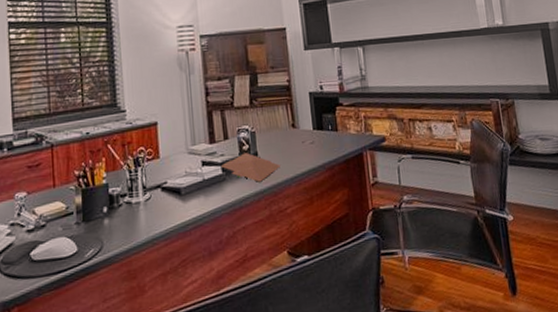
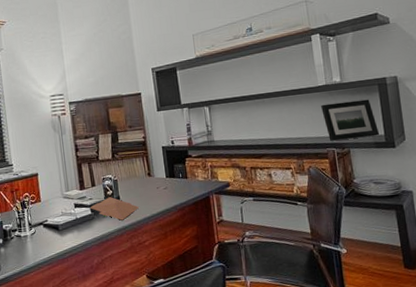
picture frame: none [483,45,544,91] -> present [321,99,380,141]

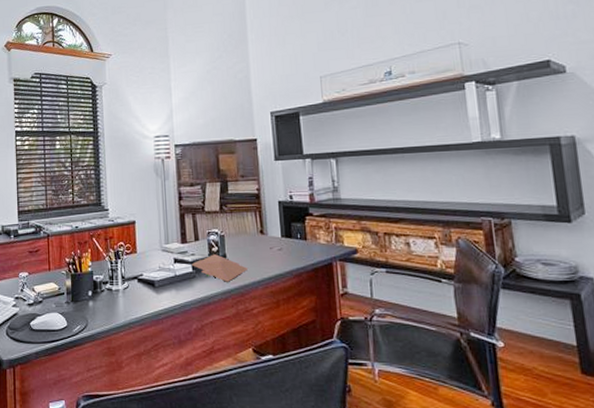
picture frame: present [321,99,380,141] -> none [475,161,551,209]

